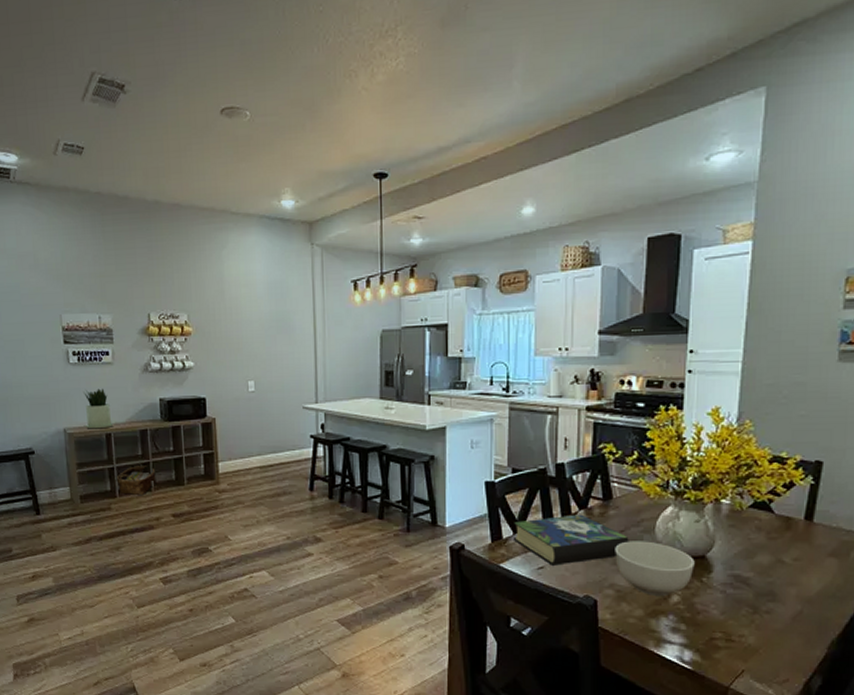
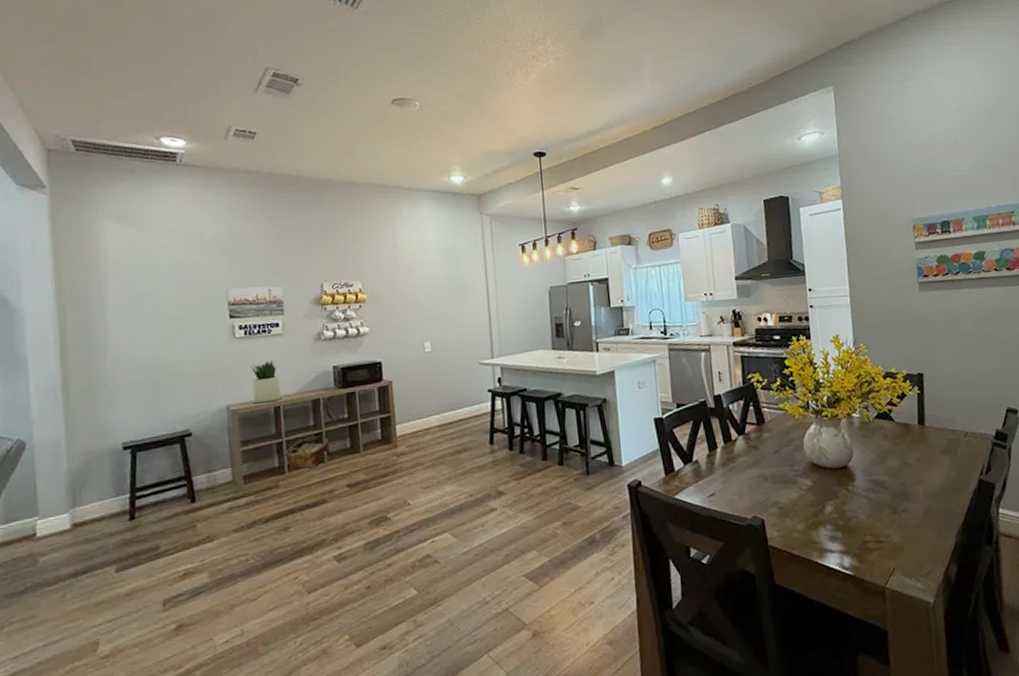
book: present [513,514,629,566] -> none [683,440,784,492]
bowl: present [615,541,695,596] -> none [773,458,841,509]

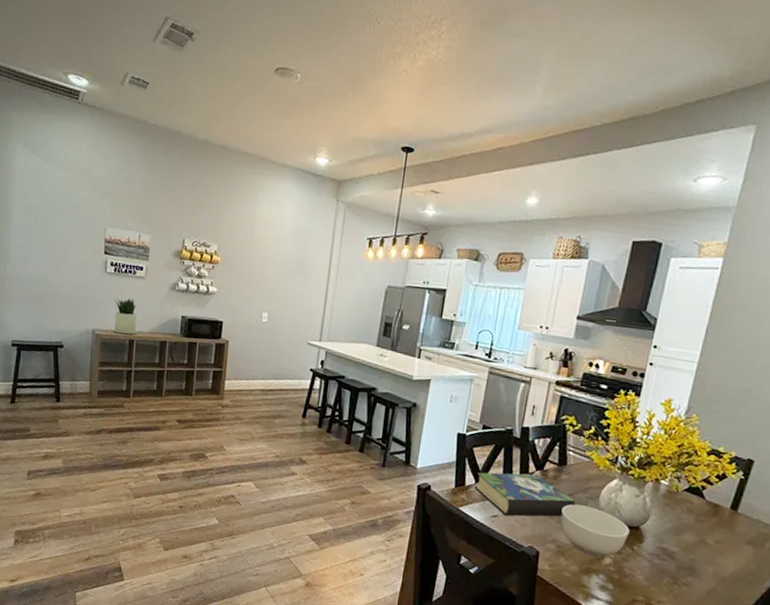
woven basket: present [285,434,330,469] -> none [132,370,169,399]
book: none [683,440,784,492] -> present [474,472,576,517]
bowl: none [773,458,841,509] -> present [560,504,630,557]

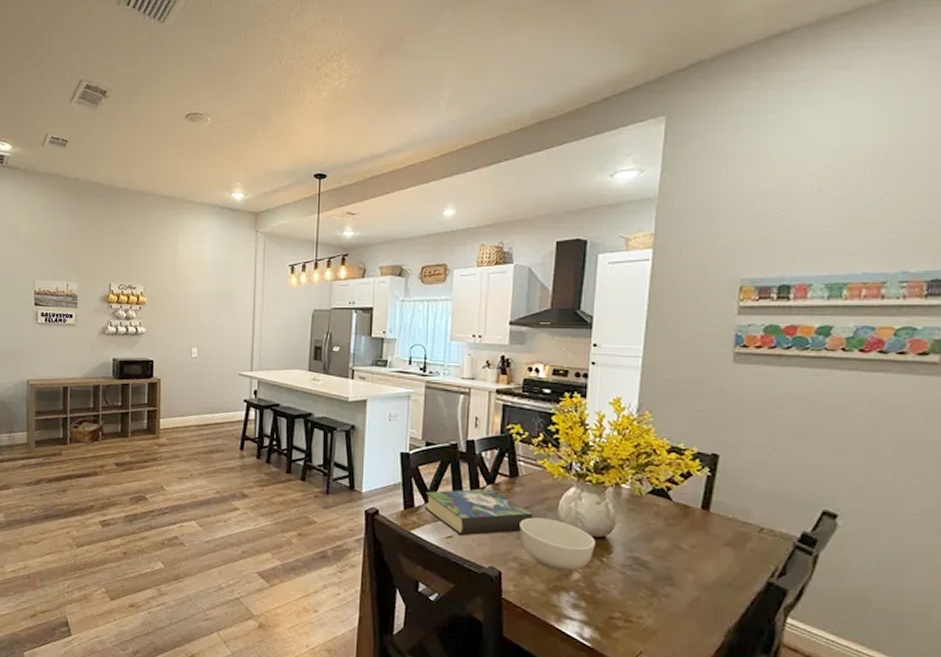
planter: present [111,298,138,335] -> none [45,346,71,382]
woven basket: none [132,370,169,399] -> present [69,415,104,444]

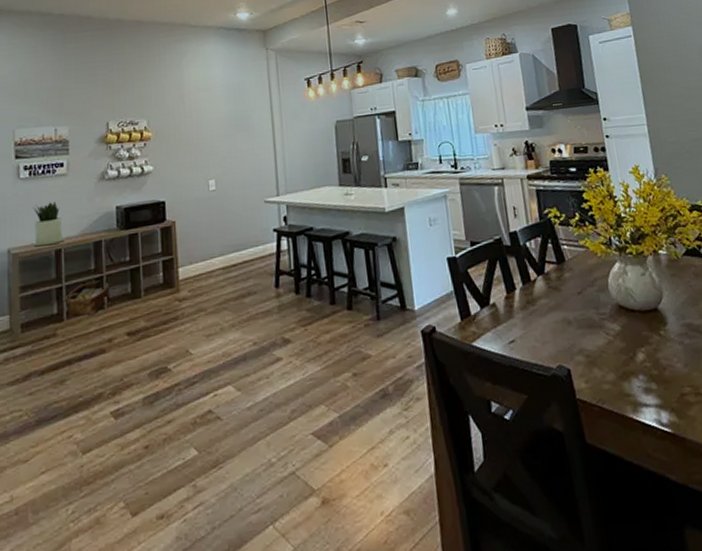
planter: none [45,346,71,382] -> present [32,201,65,247]
book: present [424,488,533,536] -> none [480,280,588,338]
bowl: present [519,517,595,573] -> none [576,300,651,357]

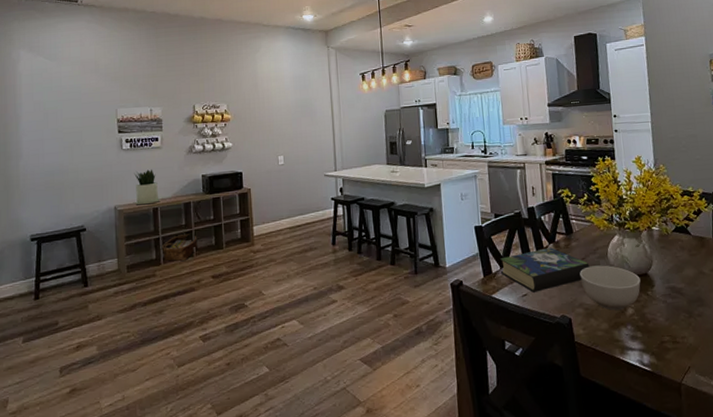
book: none [480,280,588,338] -> present [500,247,590,292]
bowl: none [576,300,651,357] -> present [580,265,641,310]

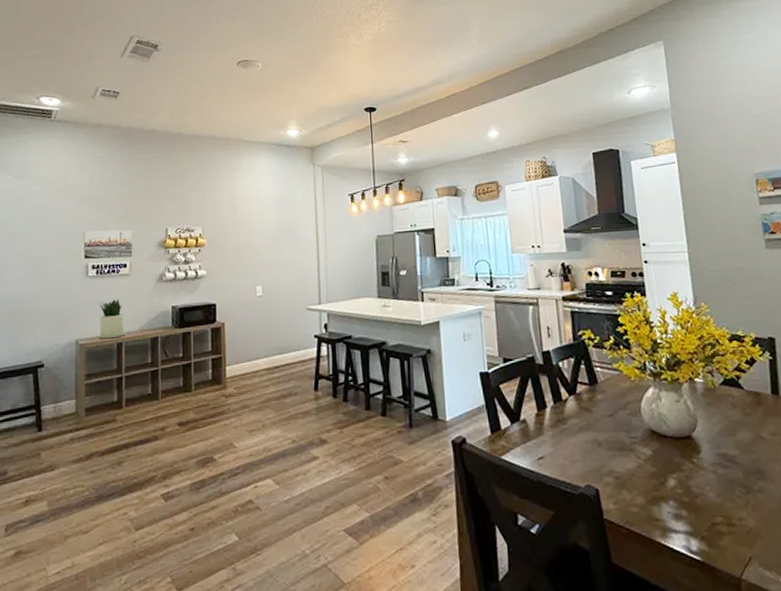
woven basket: present [161,232,198,261] -> none [124,371,164,404]
book: present [500,247,590,292] -> none [510,400,619,455]
bowl: present [580,265,641,310] -> none [607,424,684,481]

